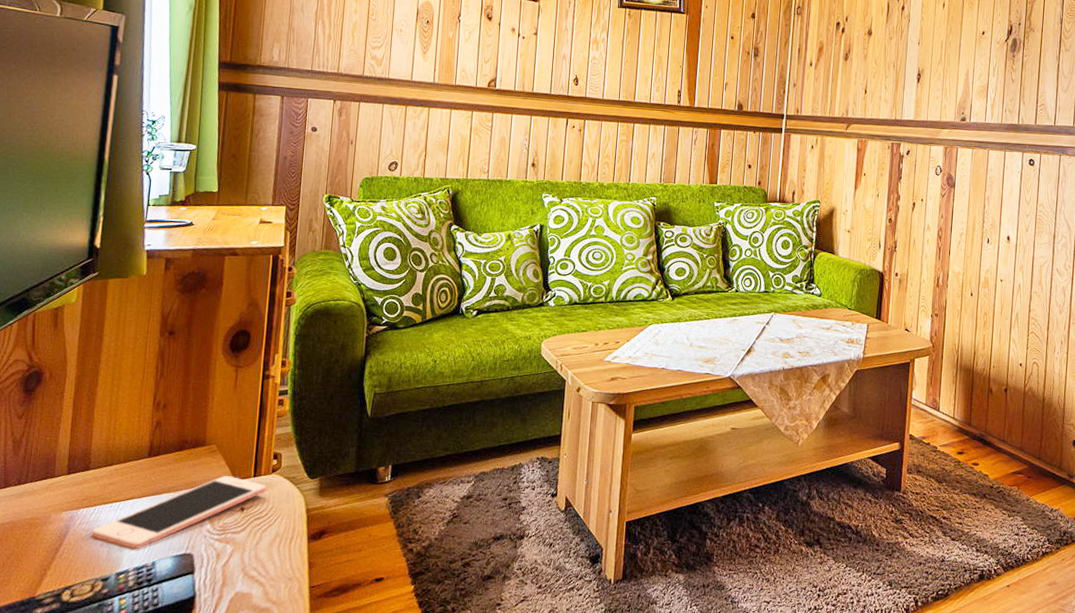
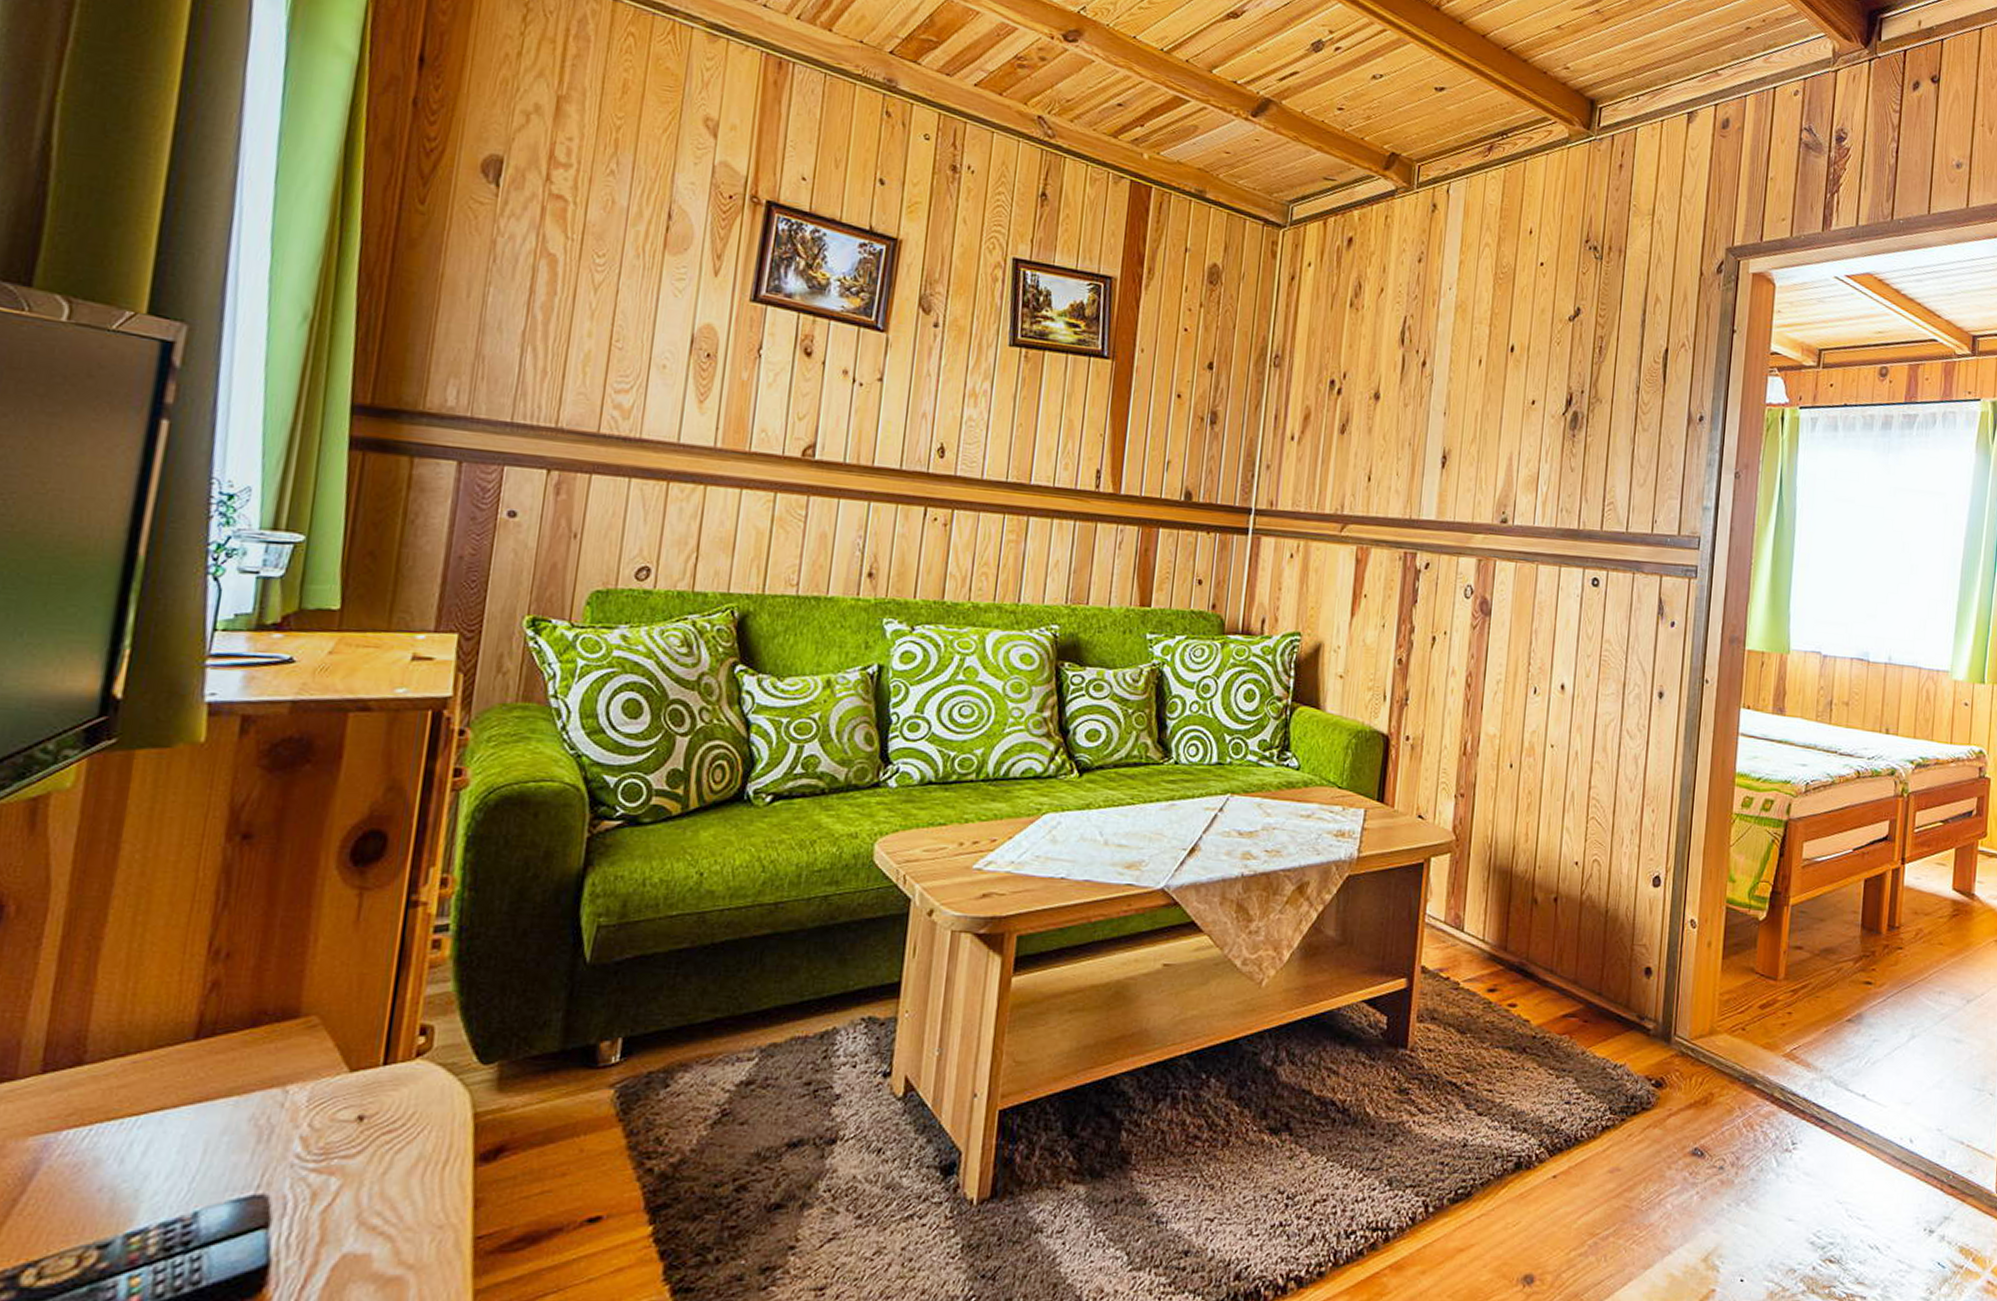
cell phone: present [91,475,267,549] -> none [81,1064,406,1191]

